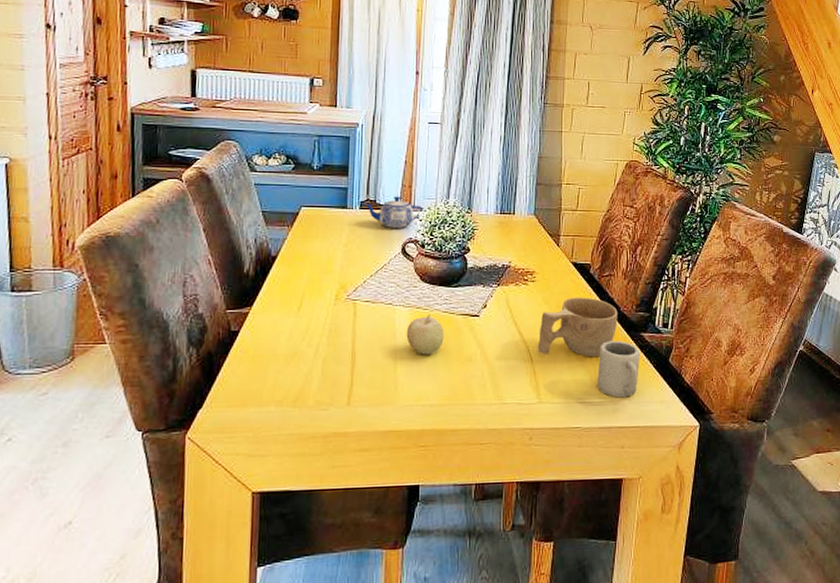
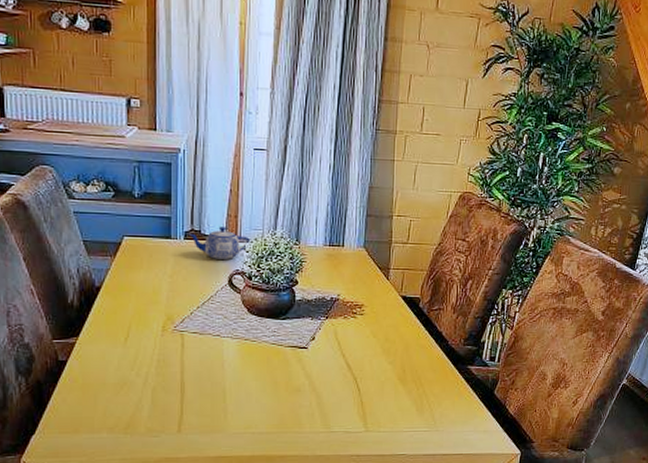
fruit: present [406,314,444,355] -> none [235,346,272,386]
cup: present [537,297,618,356] -> none [365,330,446,388]
cup: present [597,341,641,398] -> none [423,373,467,427]

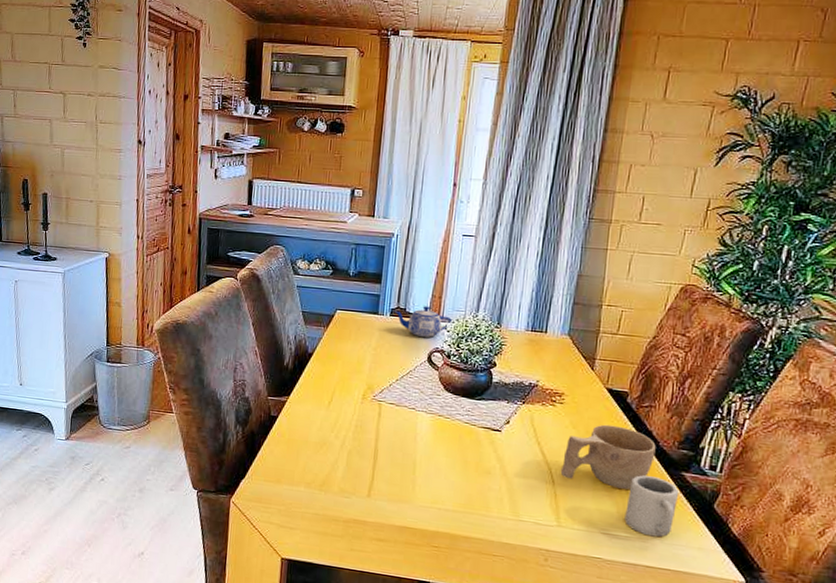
cup: none [365,330,446,388] -> present [560,424,656,490]
cup: none [423,373,467,427] -> present [624,475,680,538]

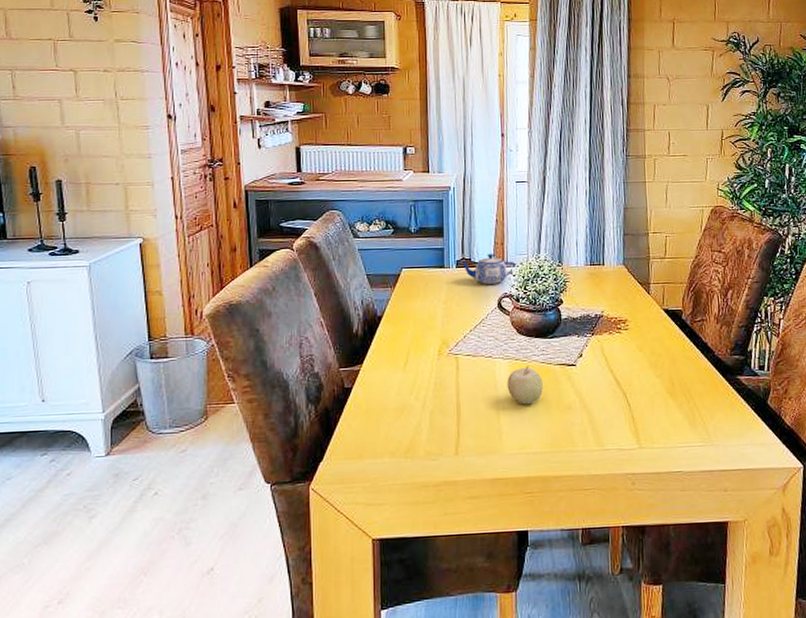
fruit: none [426,423,464,462] -> present [507,365,543,405]
cup: present [560,424,656,490] -> none [634,342,713,401]
cup: present [624,475,680,538] -> none [695,385,738,442]

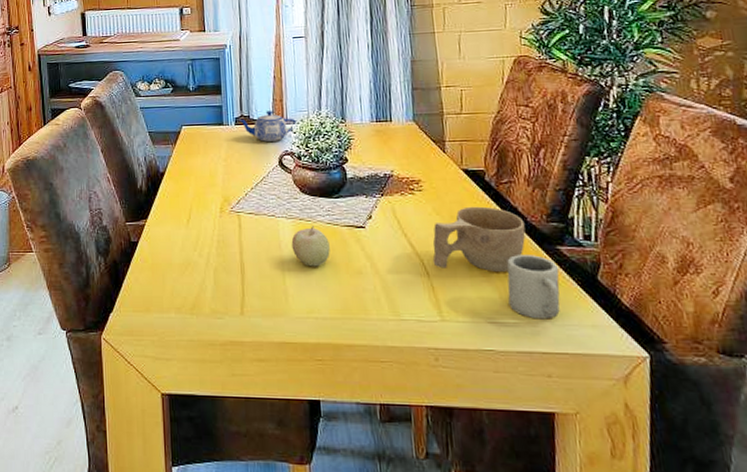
cup: none [634,342,713,401] -> present [432,206,526,272]
cup: none [695,385,738,442] -> present [507,255,560,320]

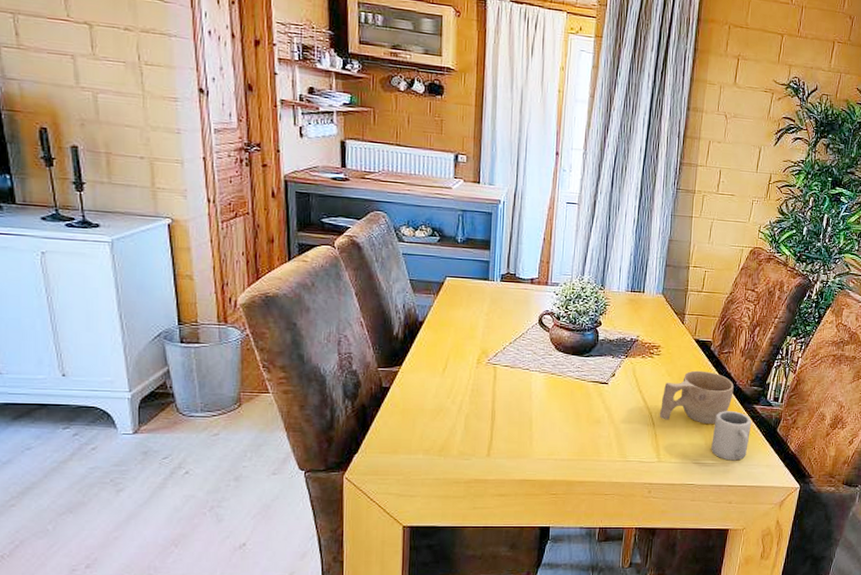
teapot: present [238,111,296,142] -> none [504,271,560,301]
fruit: present [291,226,330,267] -> none [541,380,576,416]

